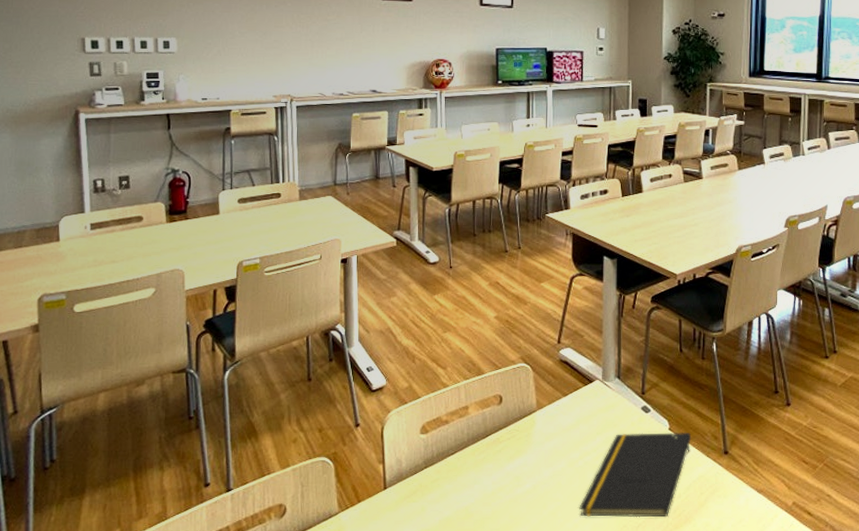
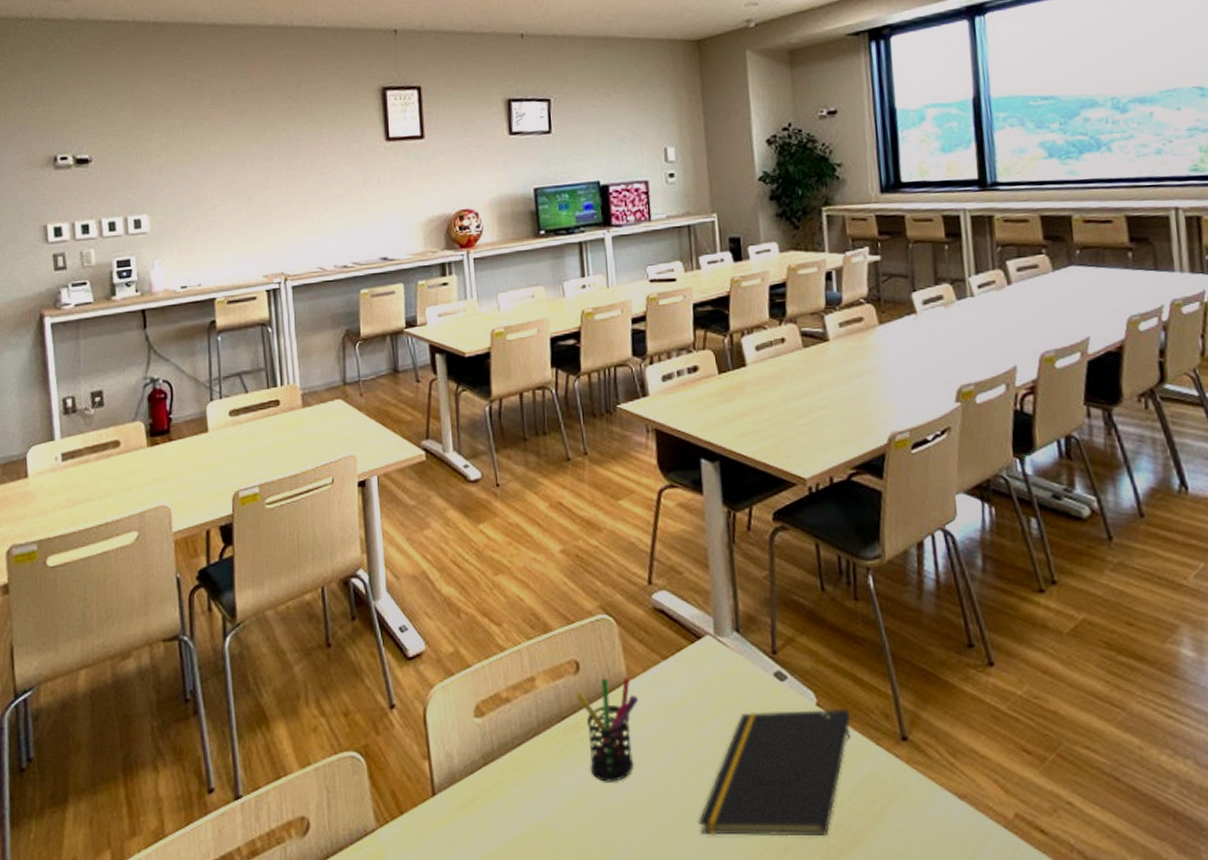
pen holder: none [498,408,543,480] -> present [575,677,638,782]

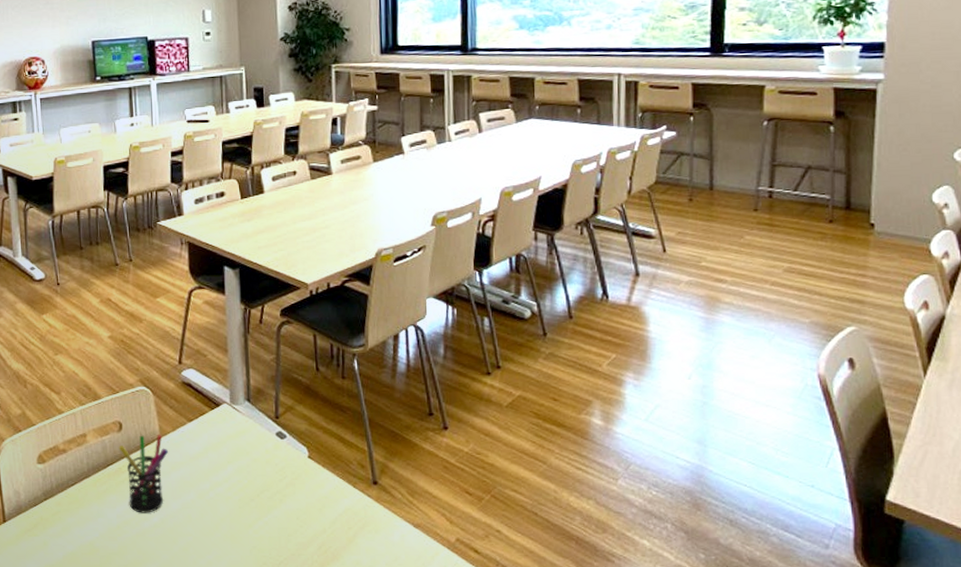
notepad: present [698,708,851,837] -> none [213,460,335,554]

